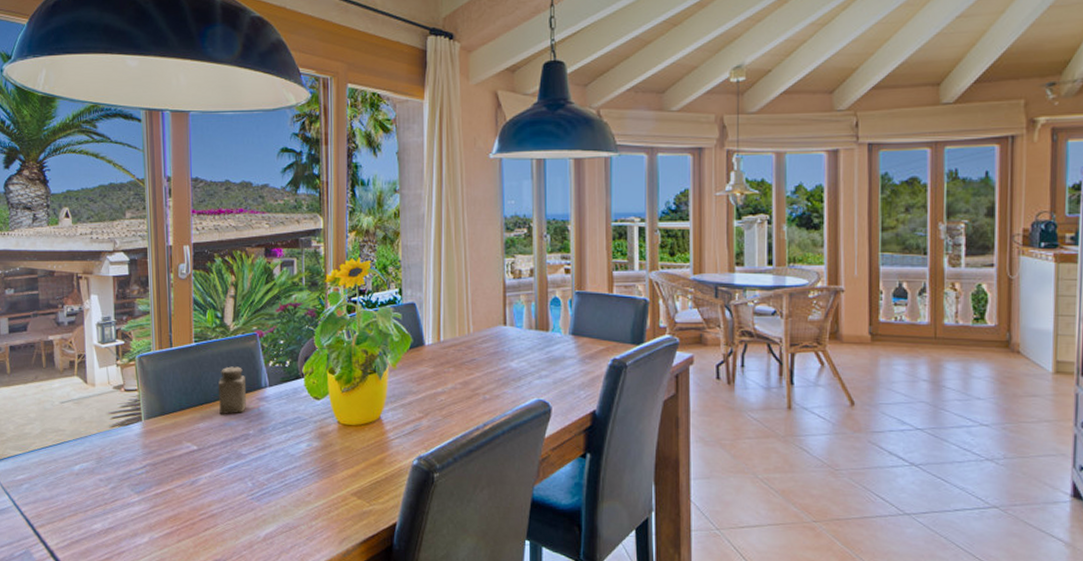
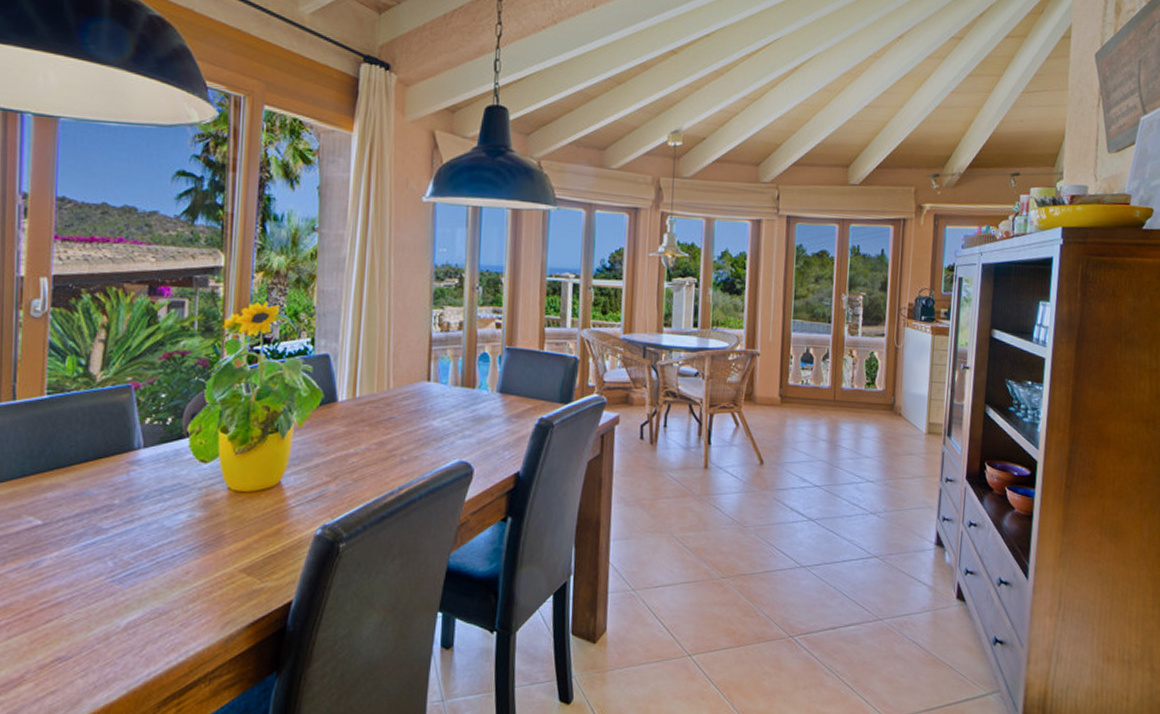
salt shaker: present [218,366,247,415] -> none [75,424,114,482]

